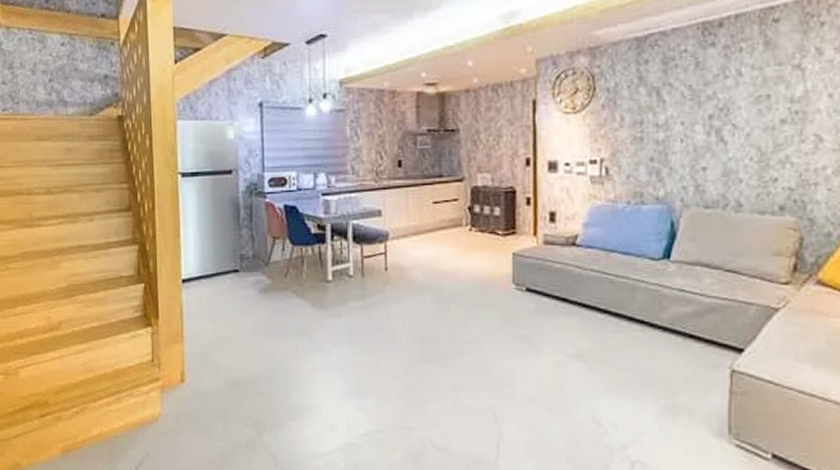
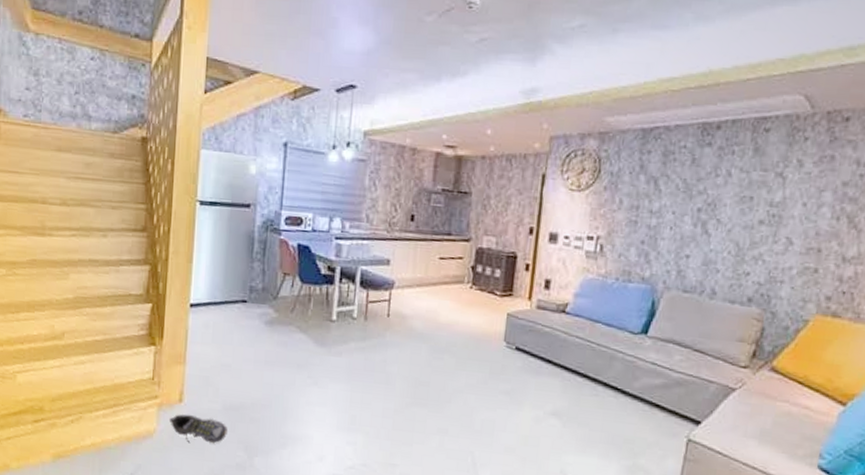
shoe: none [173,394,233,425] -> present [170,414,228,444]

